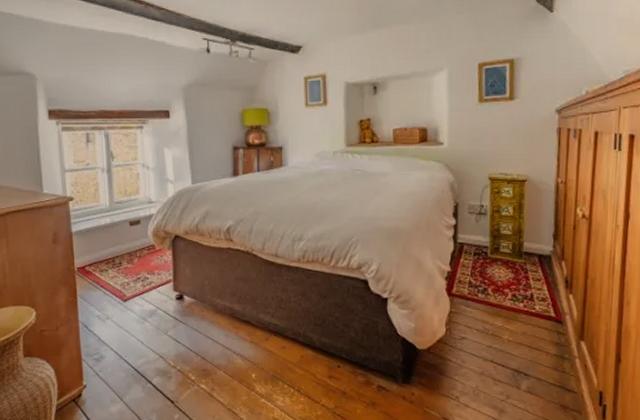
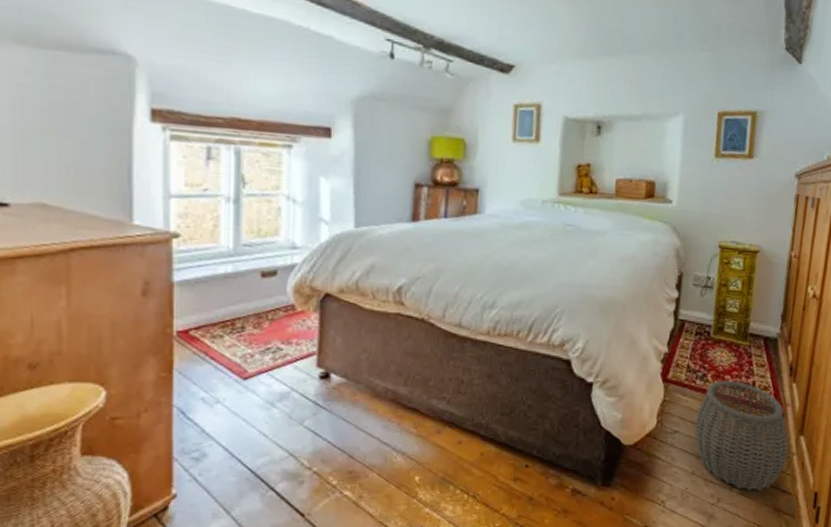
woven basket: none [480,294,570,390] -> present [694,380,789,491]

